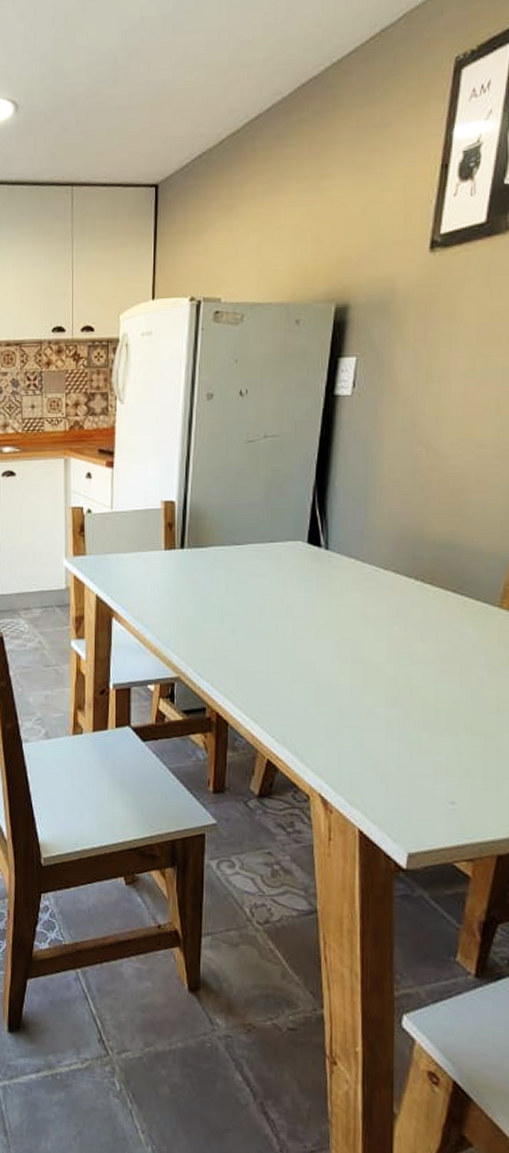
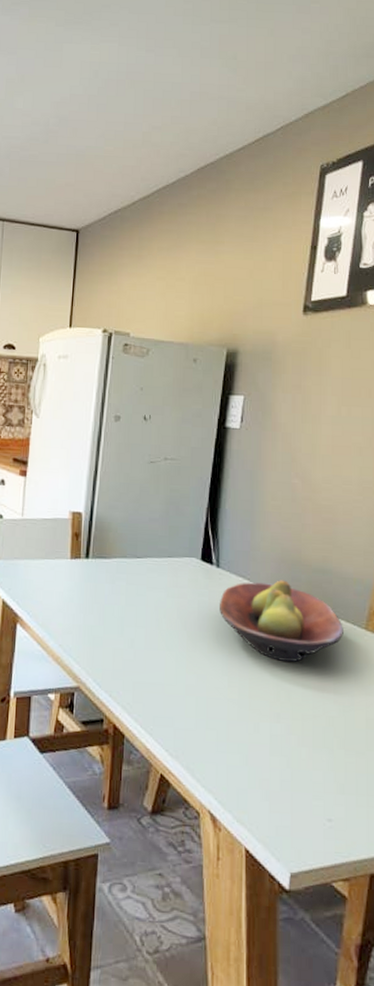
fruit bowl: none [328,559,473,646] -> present [218,580,343,663]

